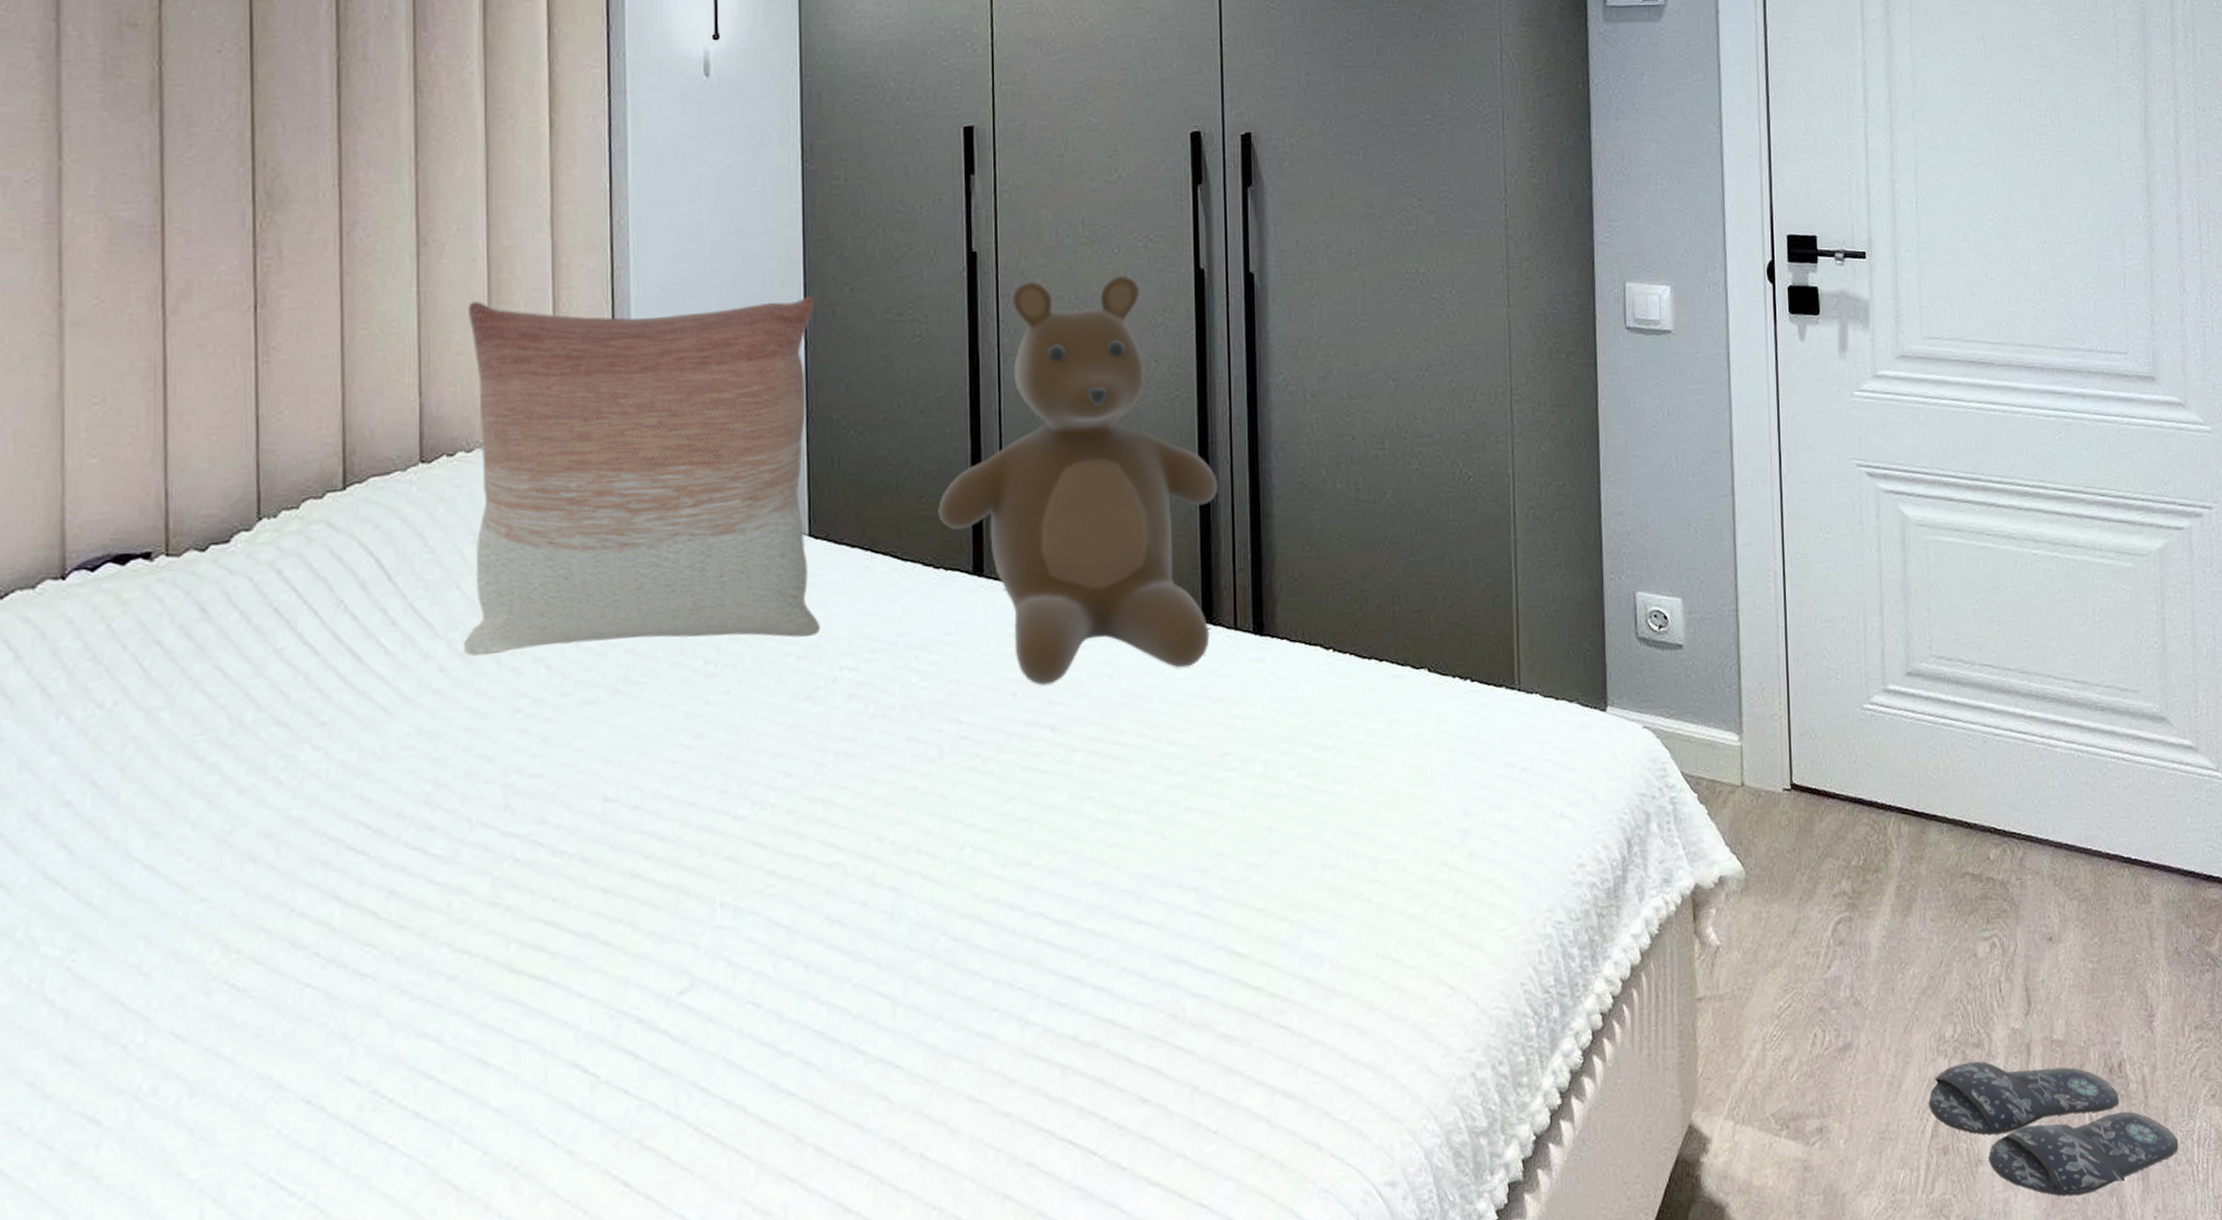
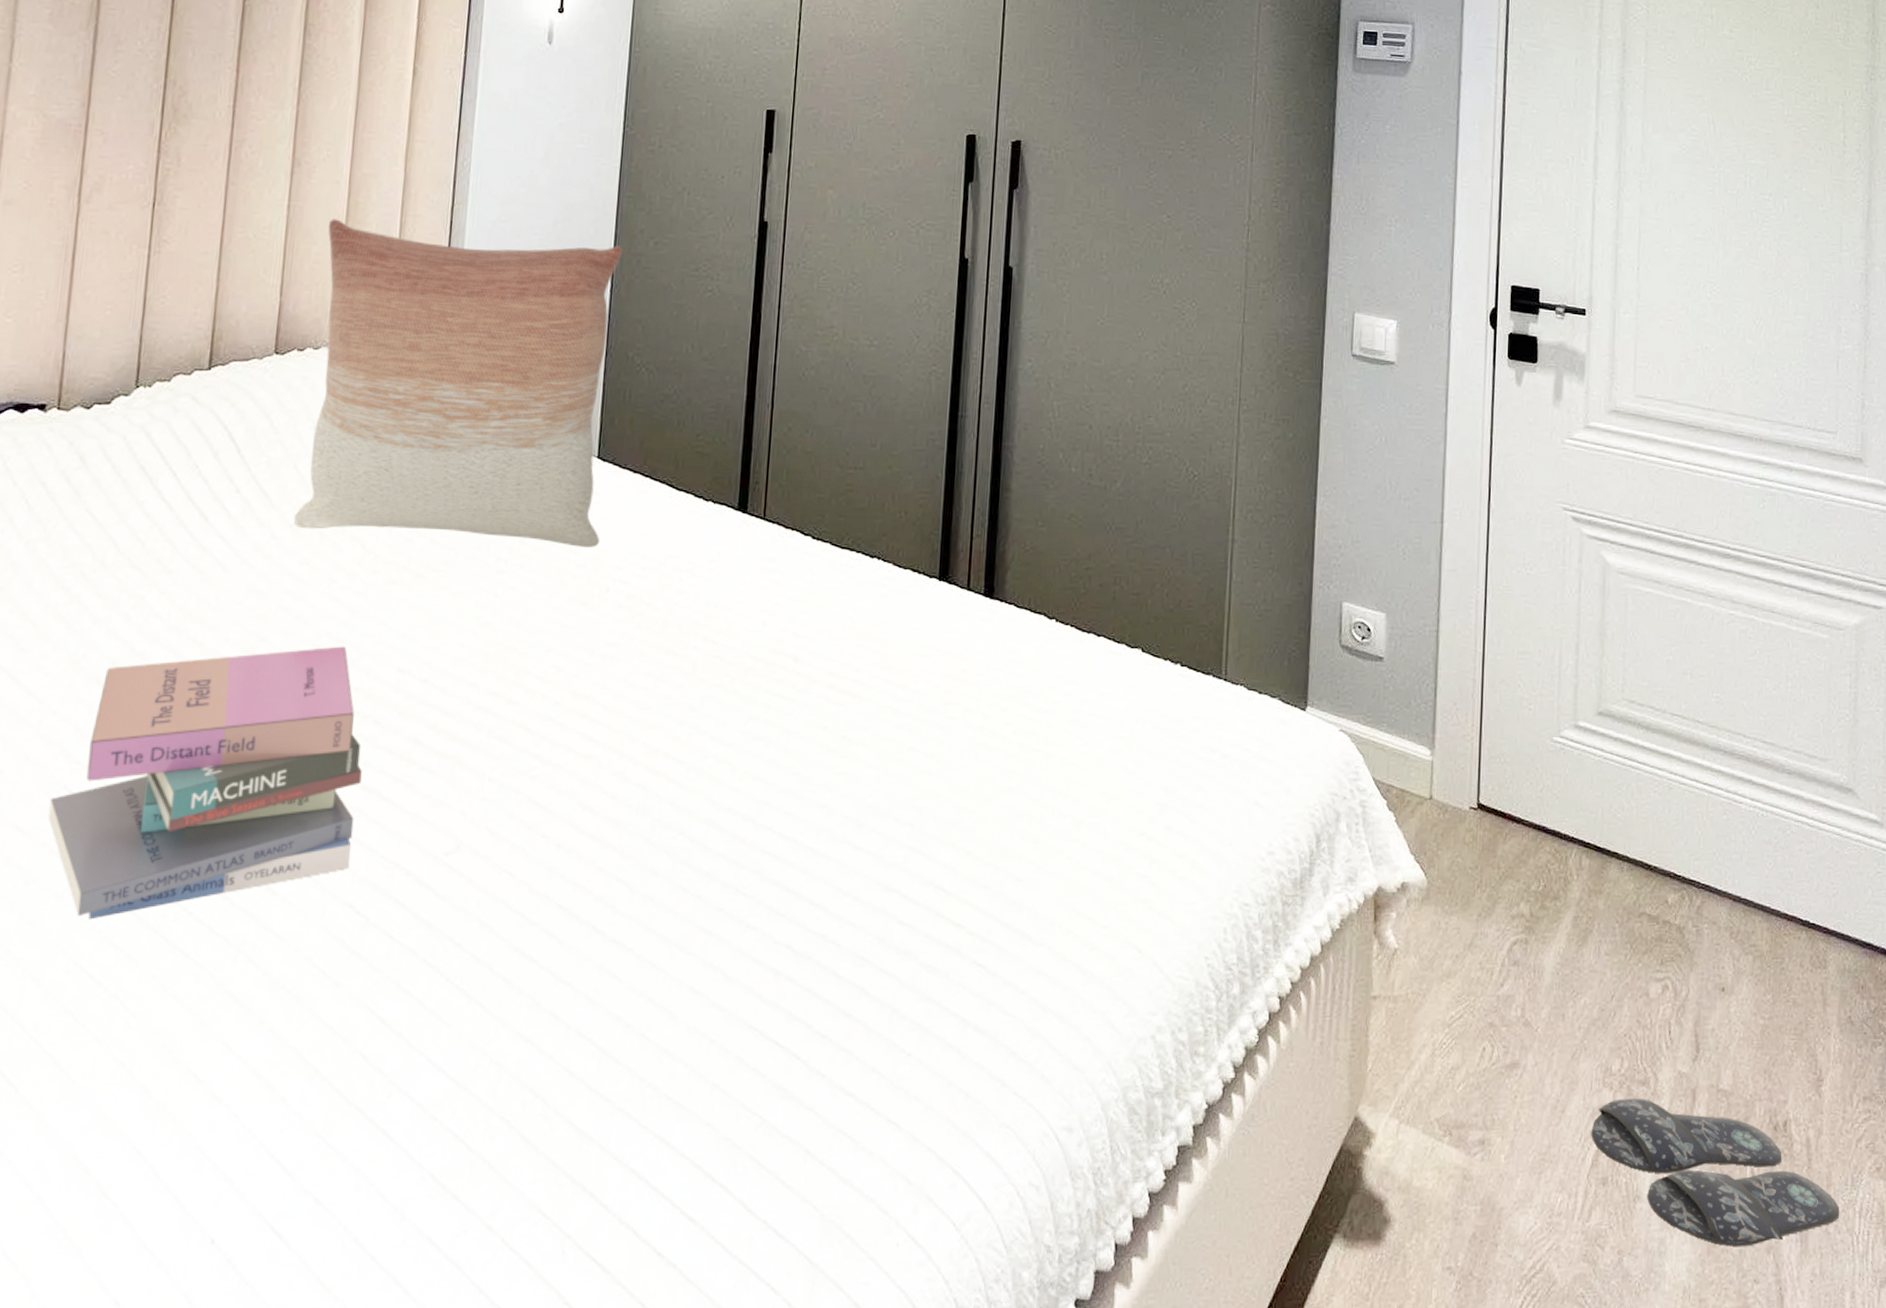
books: none [209,780,574,1125] -> present [48,646,362,920]
teddy bear: present [938,275,1218,686] -> none [712,253,964,619]

